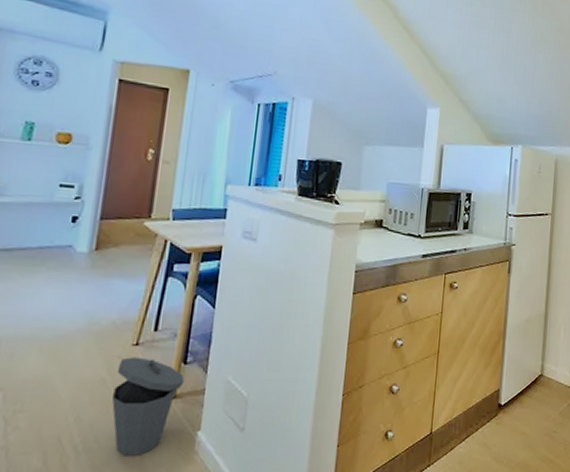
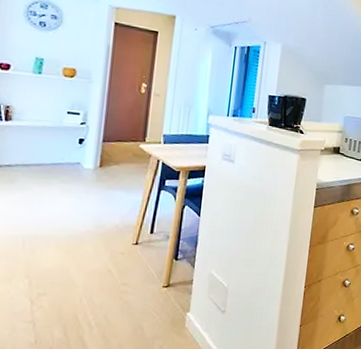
trash can: present [111,357,185,456] -> none [117,254,176,330]

